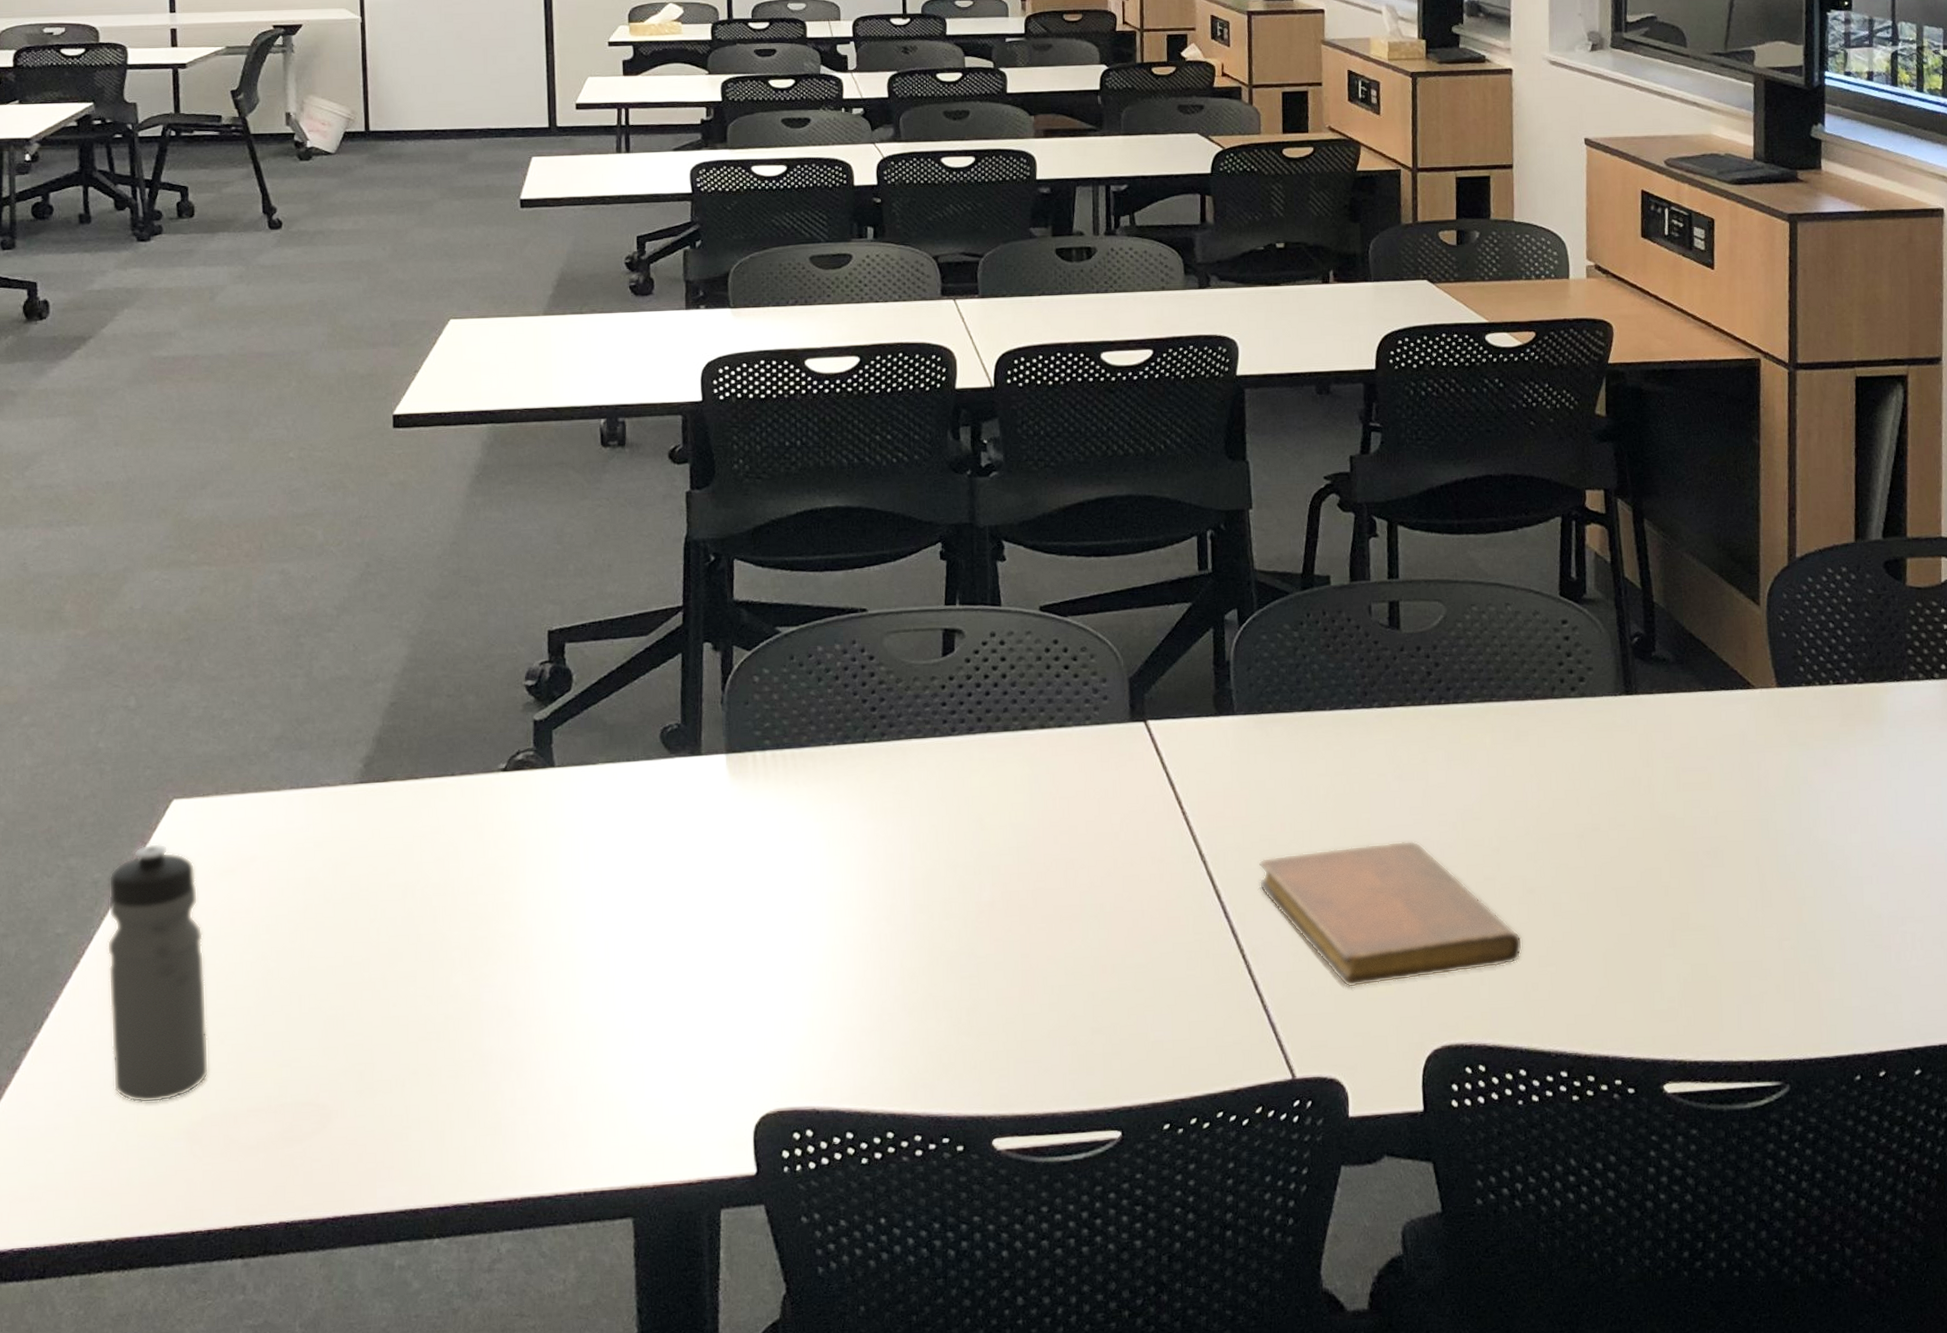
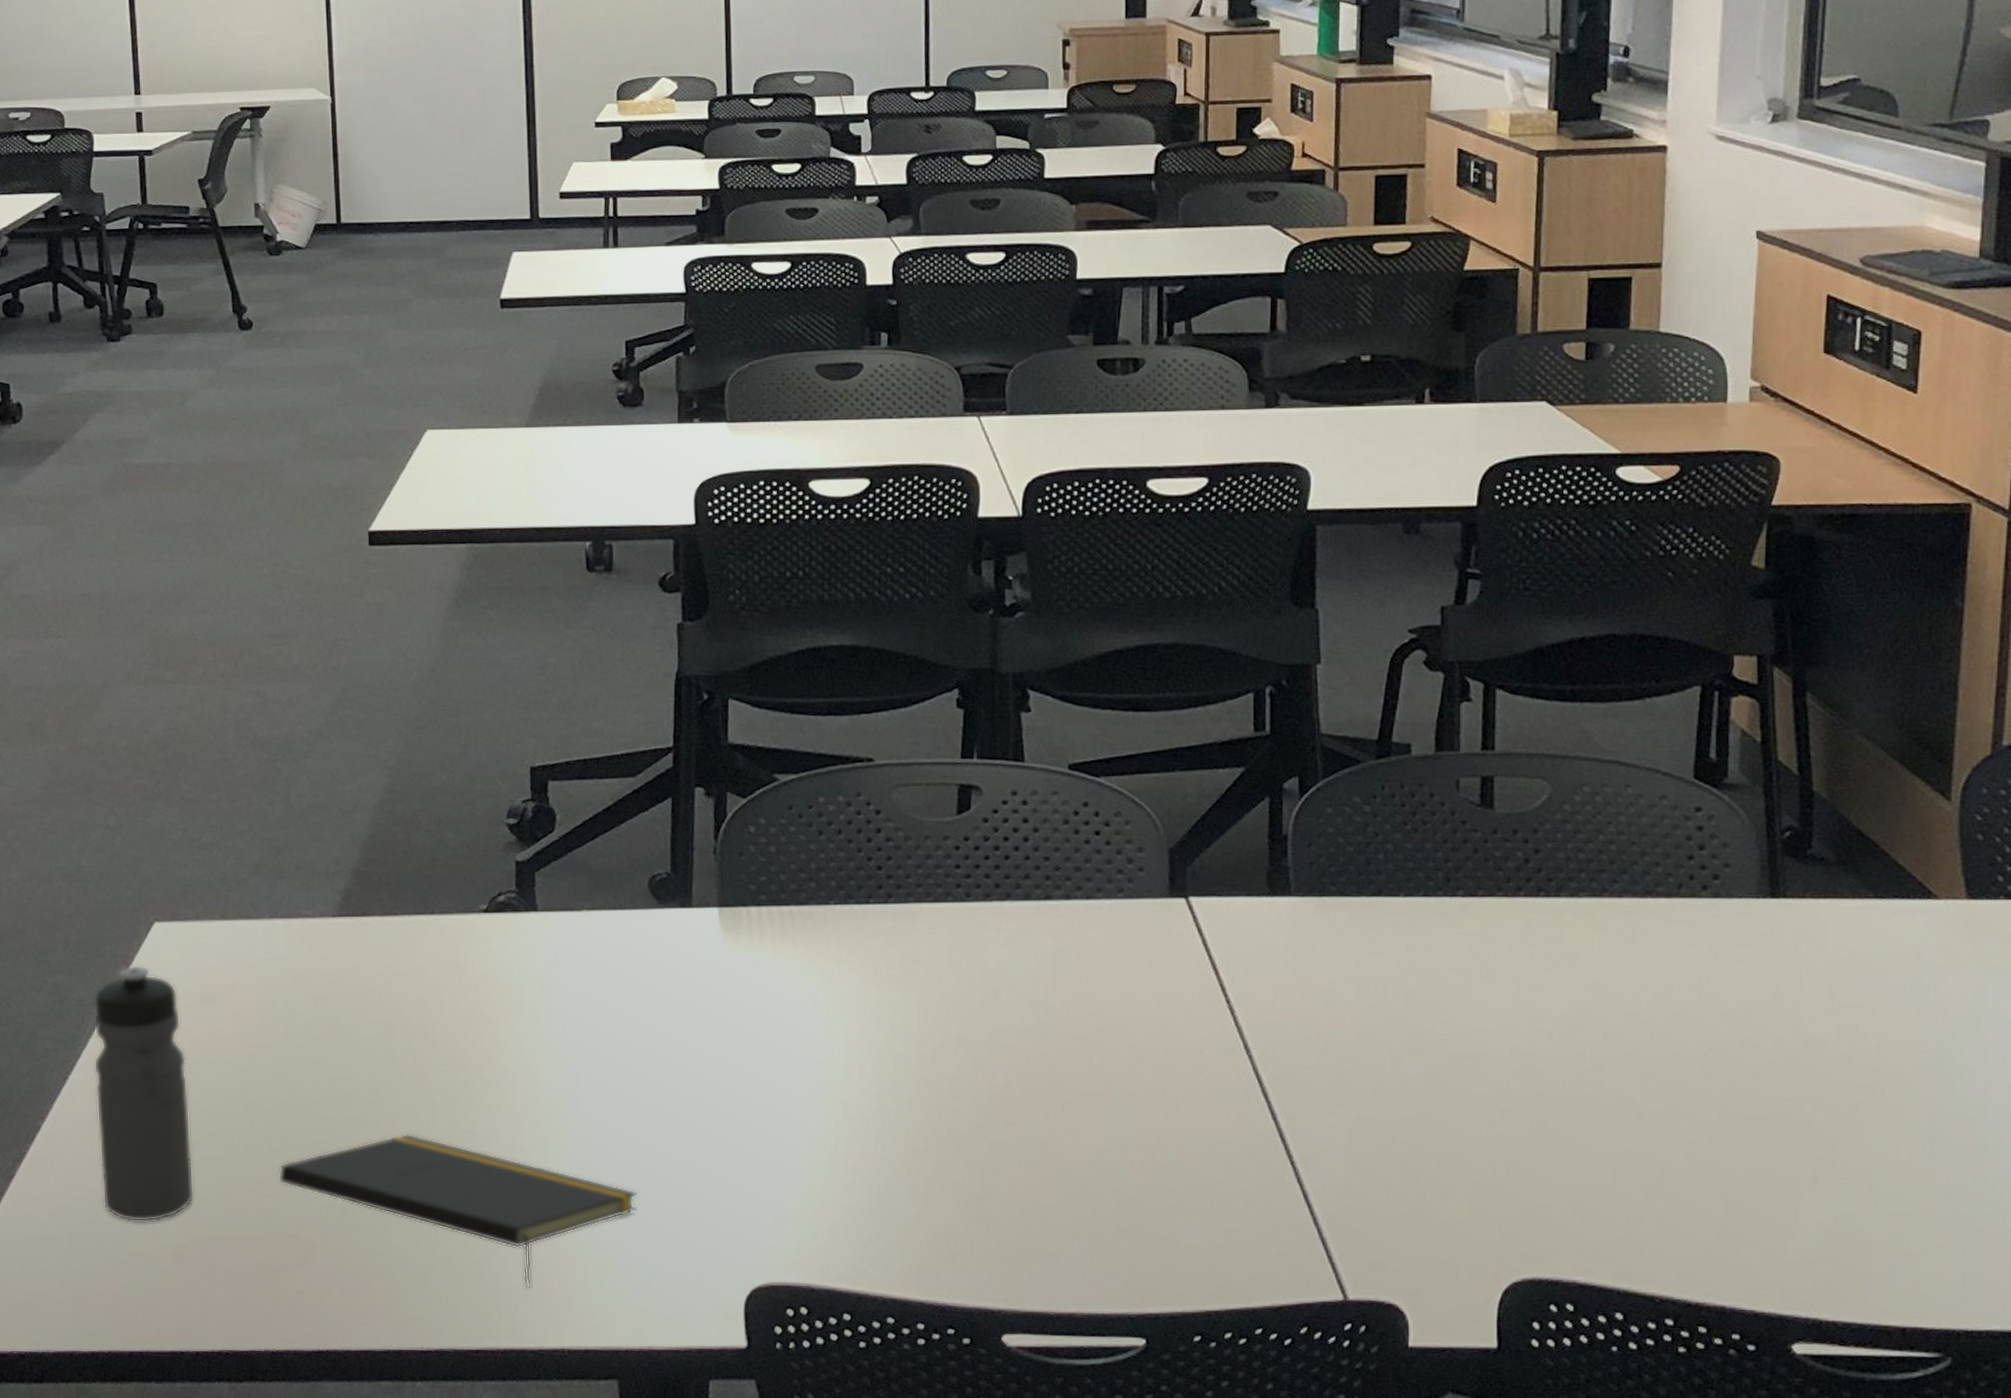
notepad: none [295,991,651,1135] -> present [278,1133,637,1288]
notebook: present [1258,840,1523,988] -> none [1313,1048,1626,1207]

